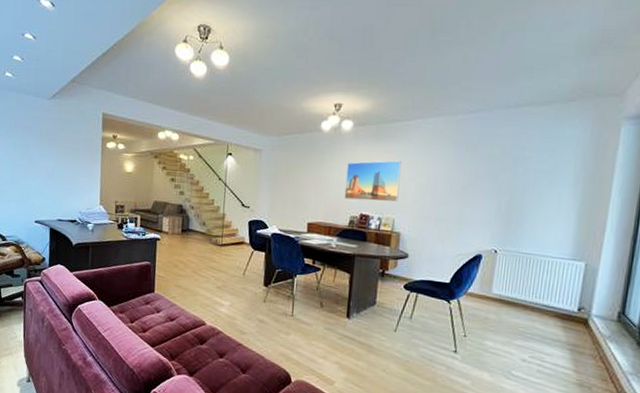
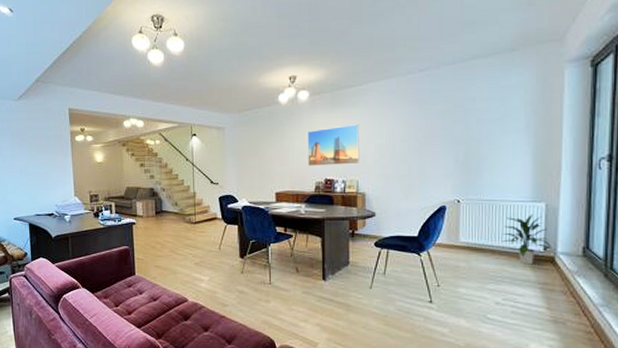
indoor plant: none [536,273,586,325] -> present [502,214,551,265]

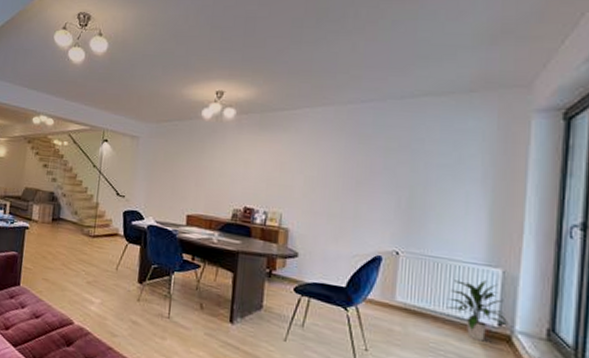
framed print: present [307,123,360,166] -> none [226,150,289,195]

